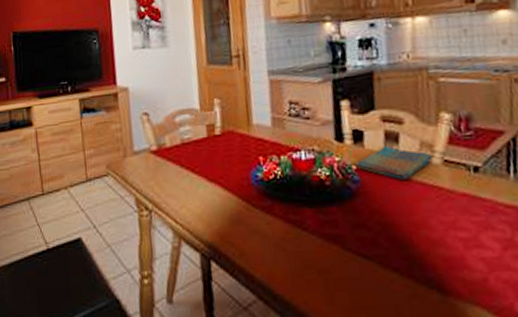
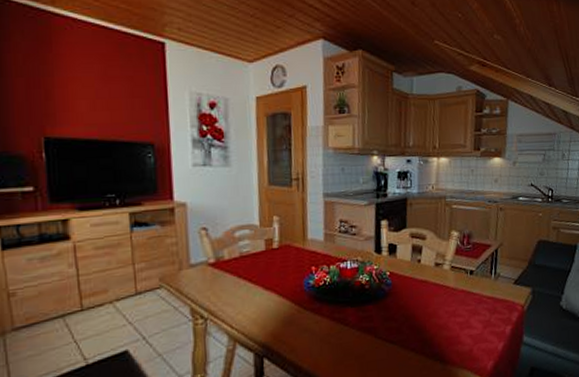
dish towel: present [356,145,431,180] -> none [389,256,443,282]

